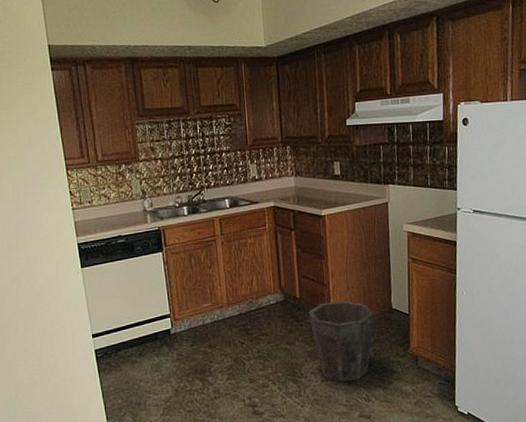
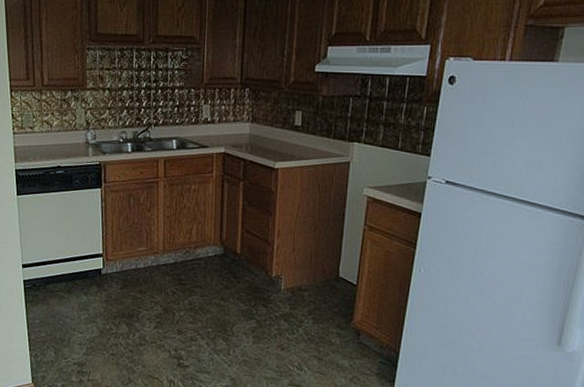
waste bin: present [309,300,375,382] -> none [248,261,320,347]

